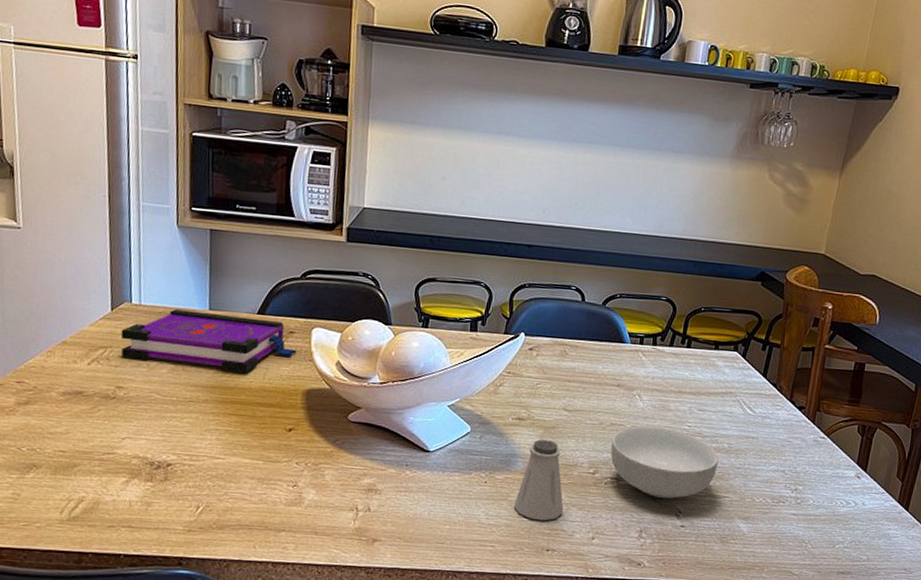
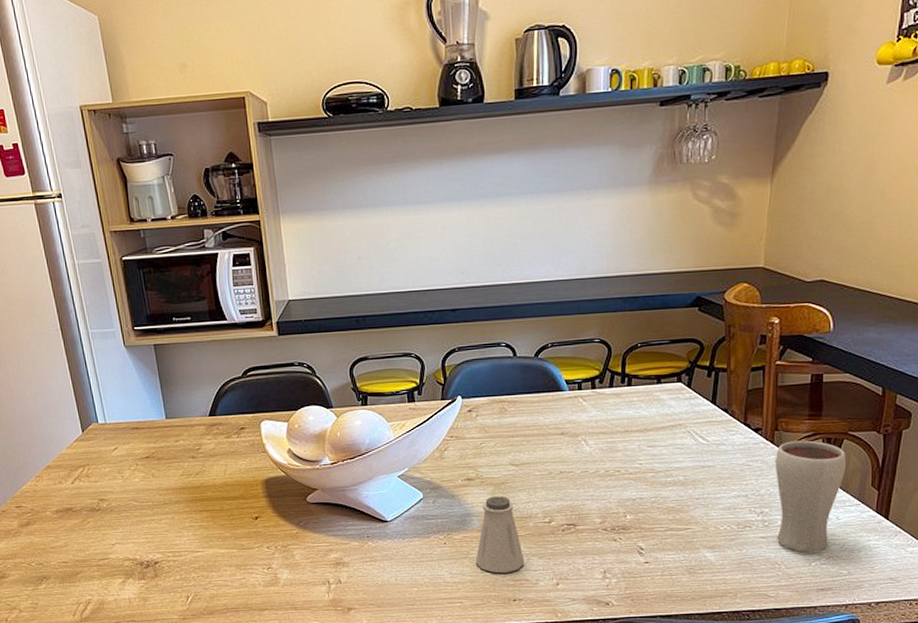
board game: present [120,309,297,374] -> none [94,420,251,474]
cereal bowl: present [610,425,719,499] -> none [563,468,675,538]
drinking glass: none [807,423,878,535] -> present [776,440,847,553]

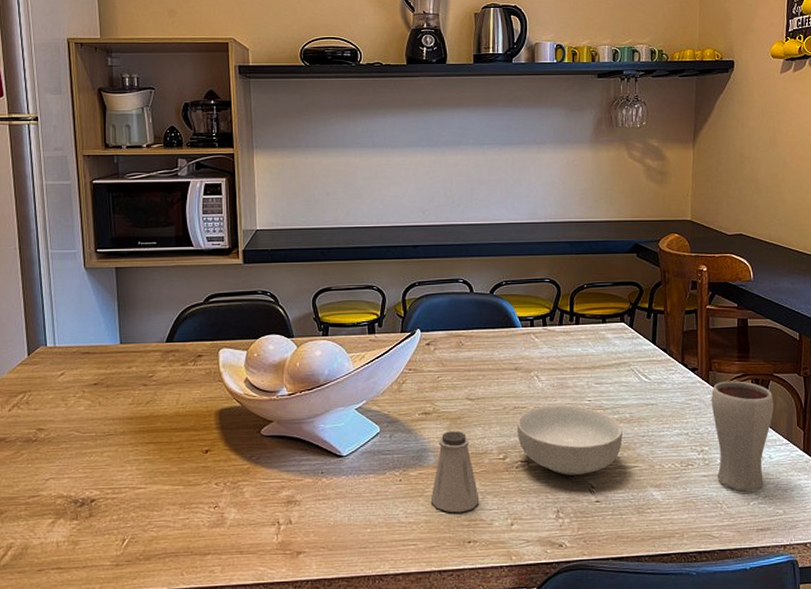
cereal bowl: none [563,468,675,538] -> present [517,404,623,476]

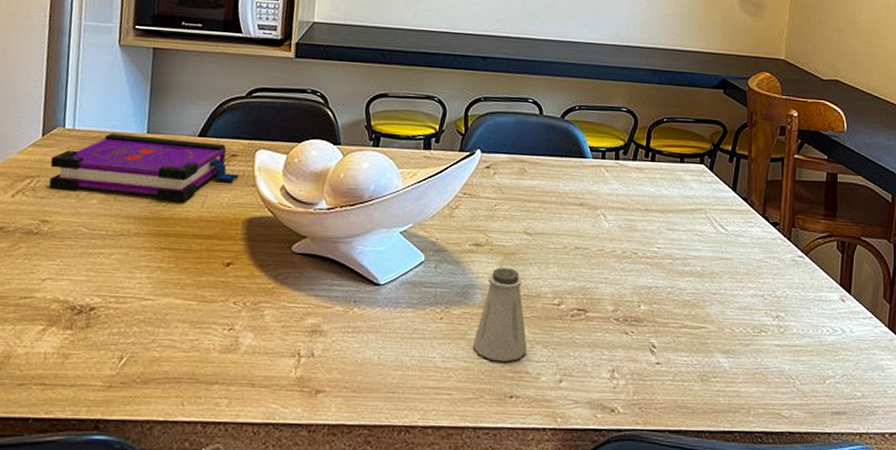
board game: none [38,346,207,402] -> present [49,133,239,202]
cereal bowl: present [517,404,623,476] -> none [576,248,692,332]
drinking glass: present [711,381,774,492] -> none [792,240,860,368]

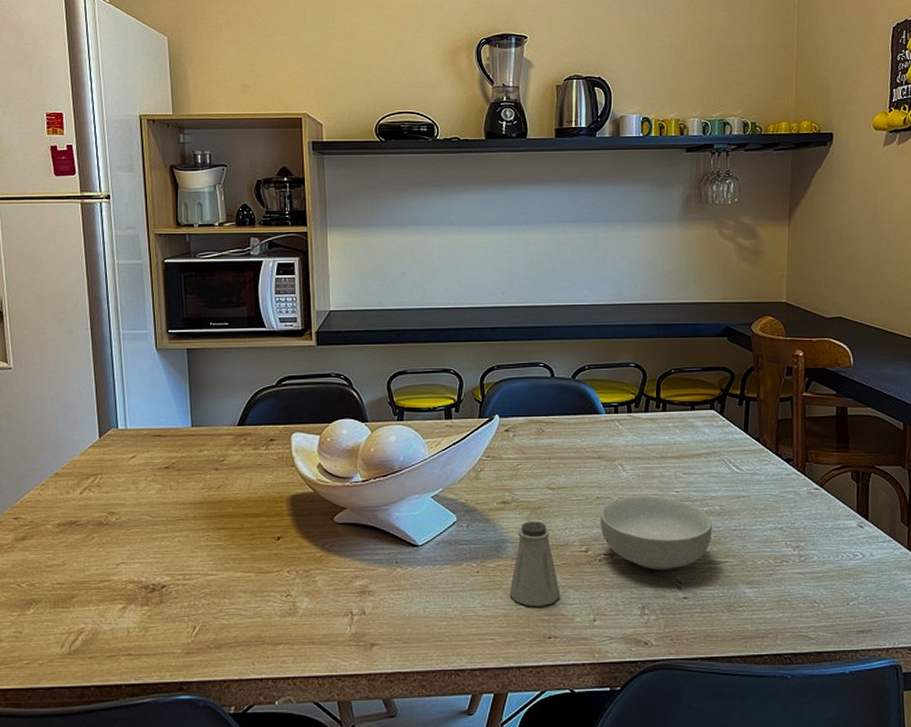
board game: present [49,133,239,202] -> none [109,429,279,486]
cereal bowl: none [576,248,692,332] -> present [600,495,712,571]

